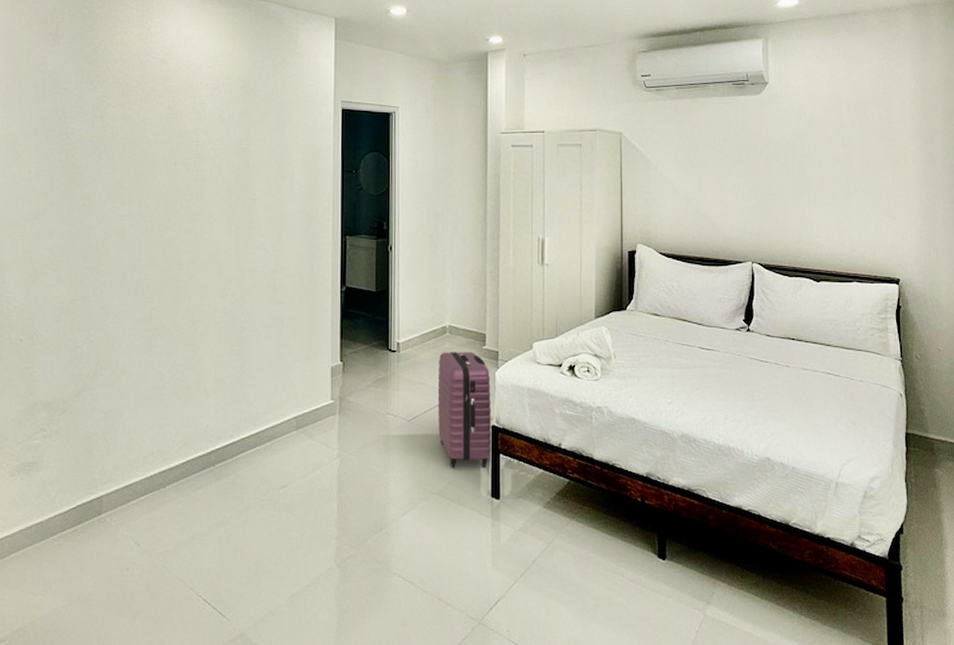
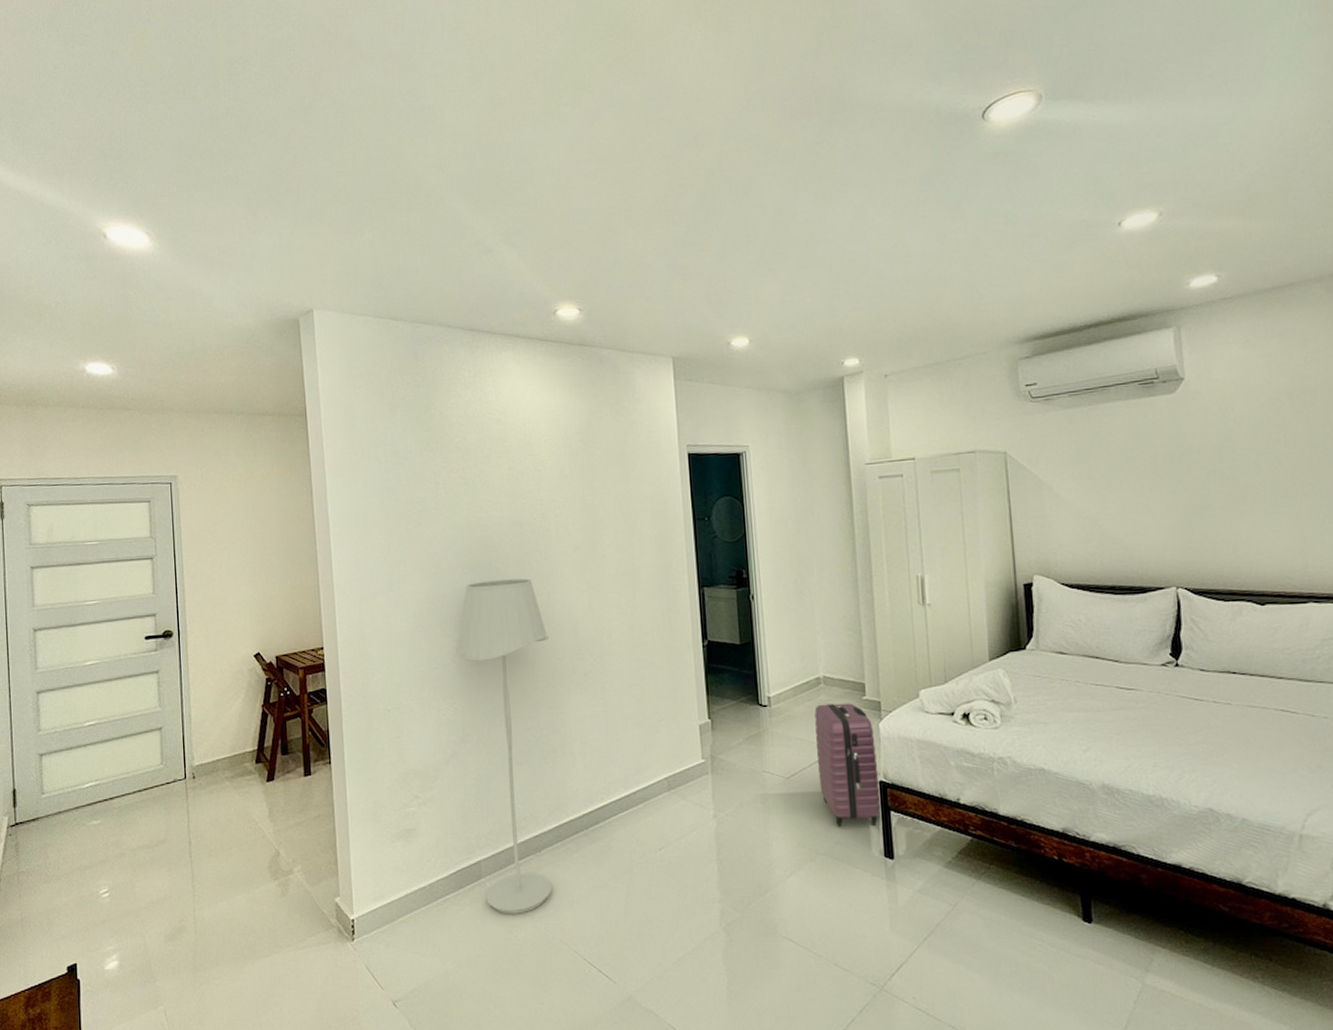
floor lamp: none [98,216,192,551] -> present [456,578,552,914]

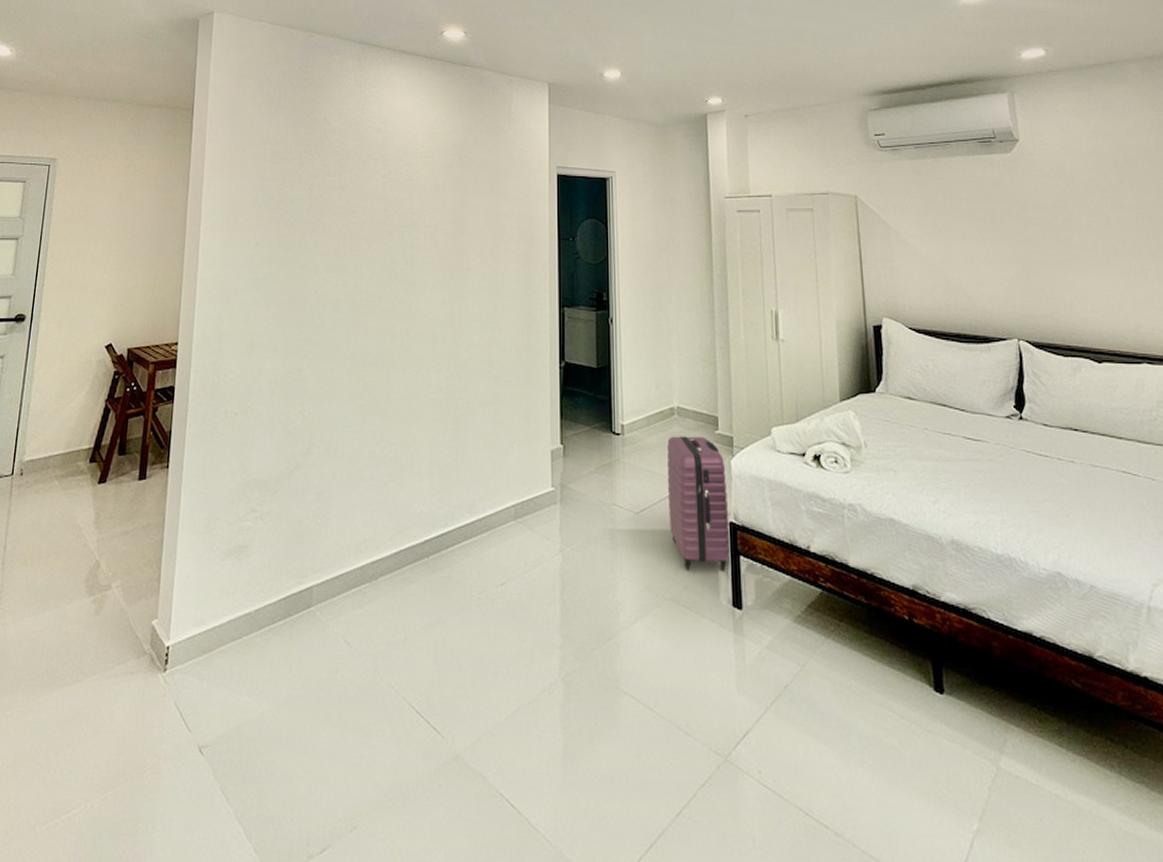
floor lamp: present [456,578,552,914] -> none [313,285,407,650]

